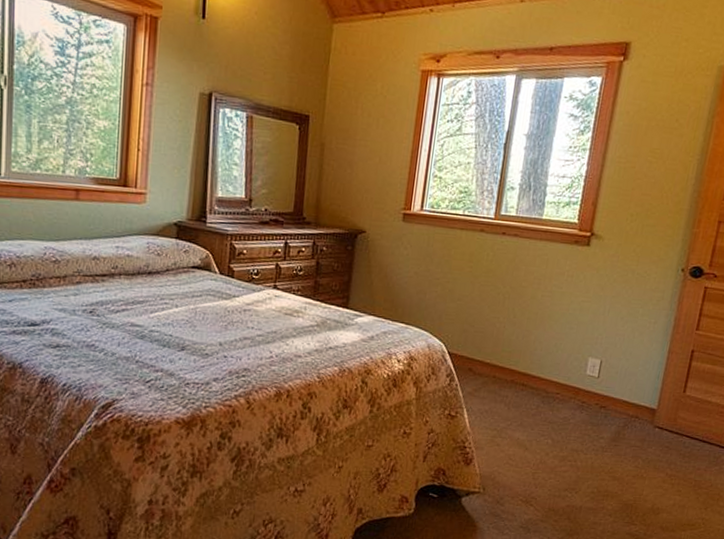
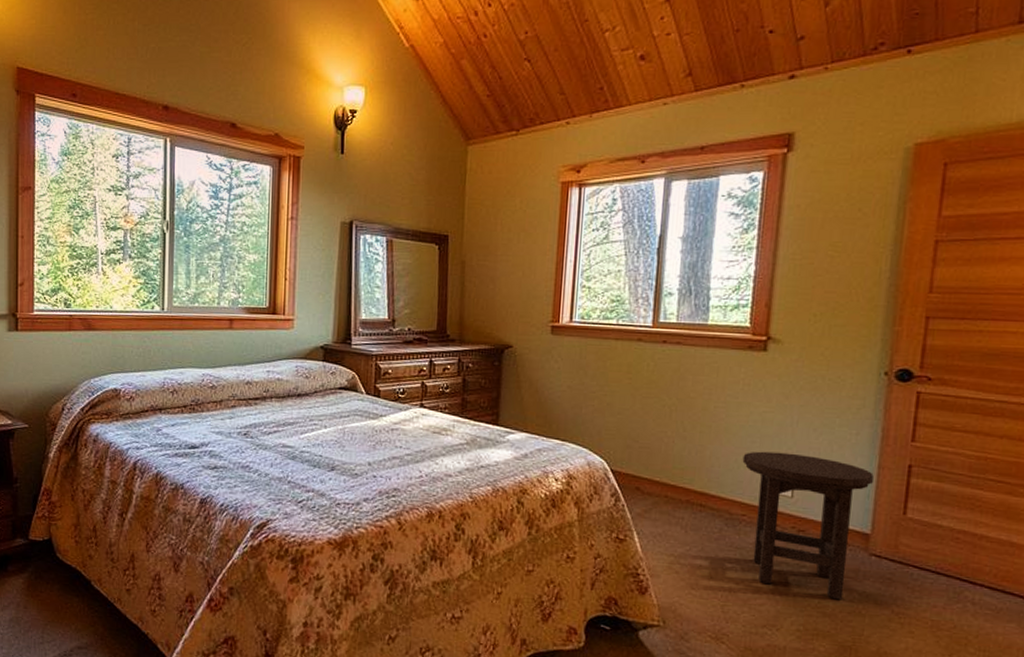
stool: none [561,336,664,466] -> present [742,451,874,600]

